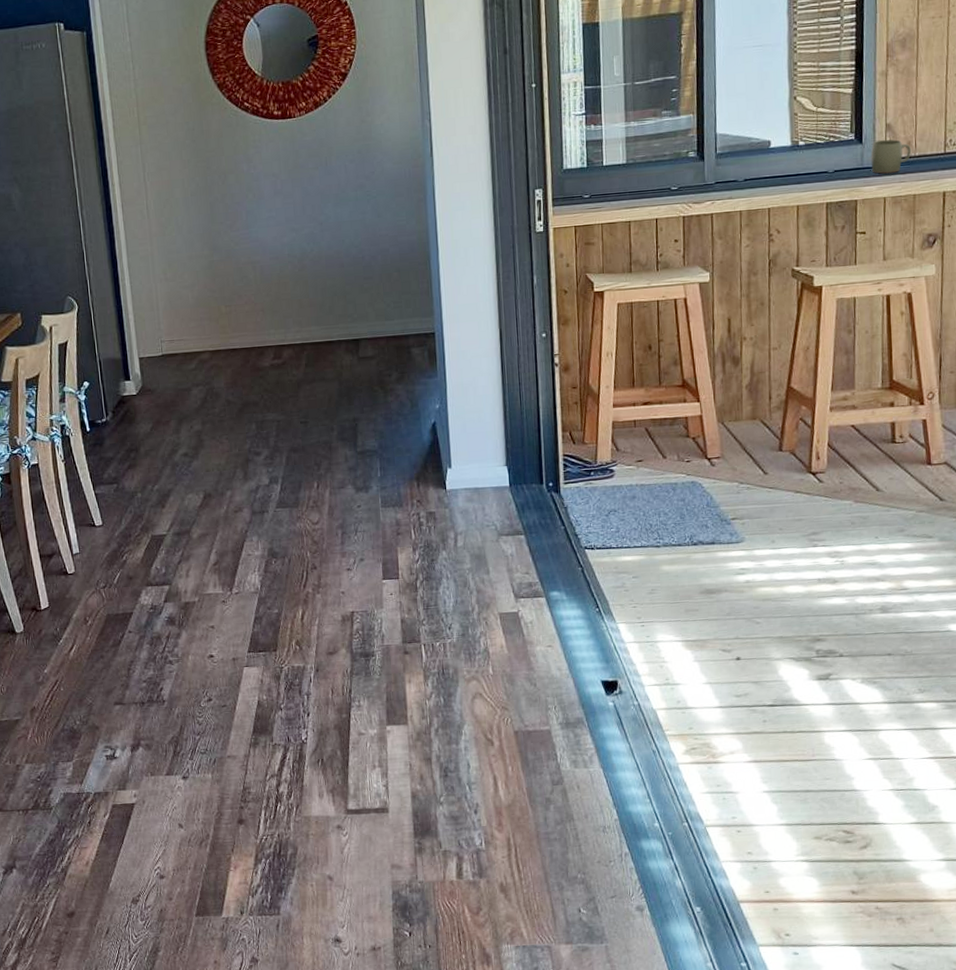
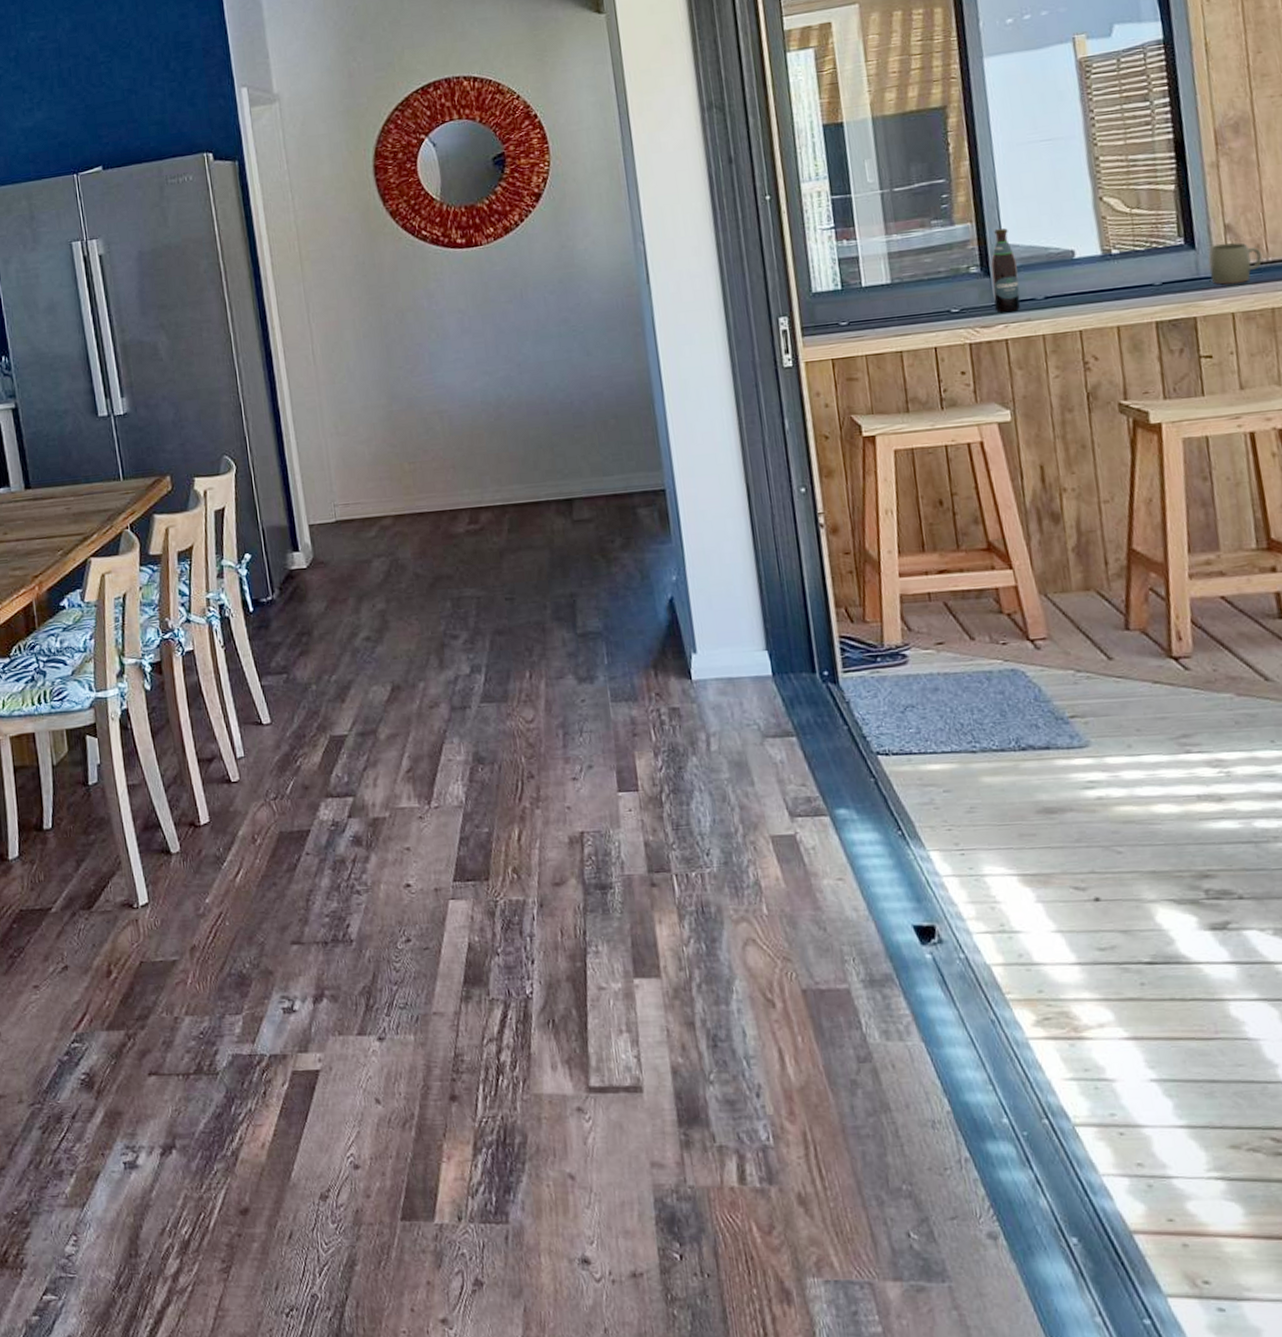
bottle: none [704,119,726,192] -> present [990,228,1021,313]

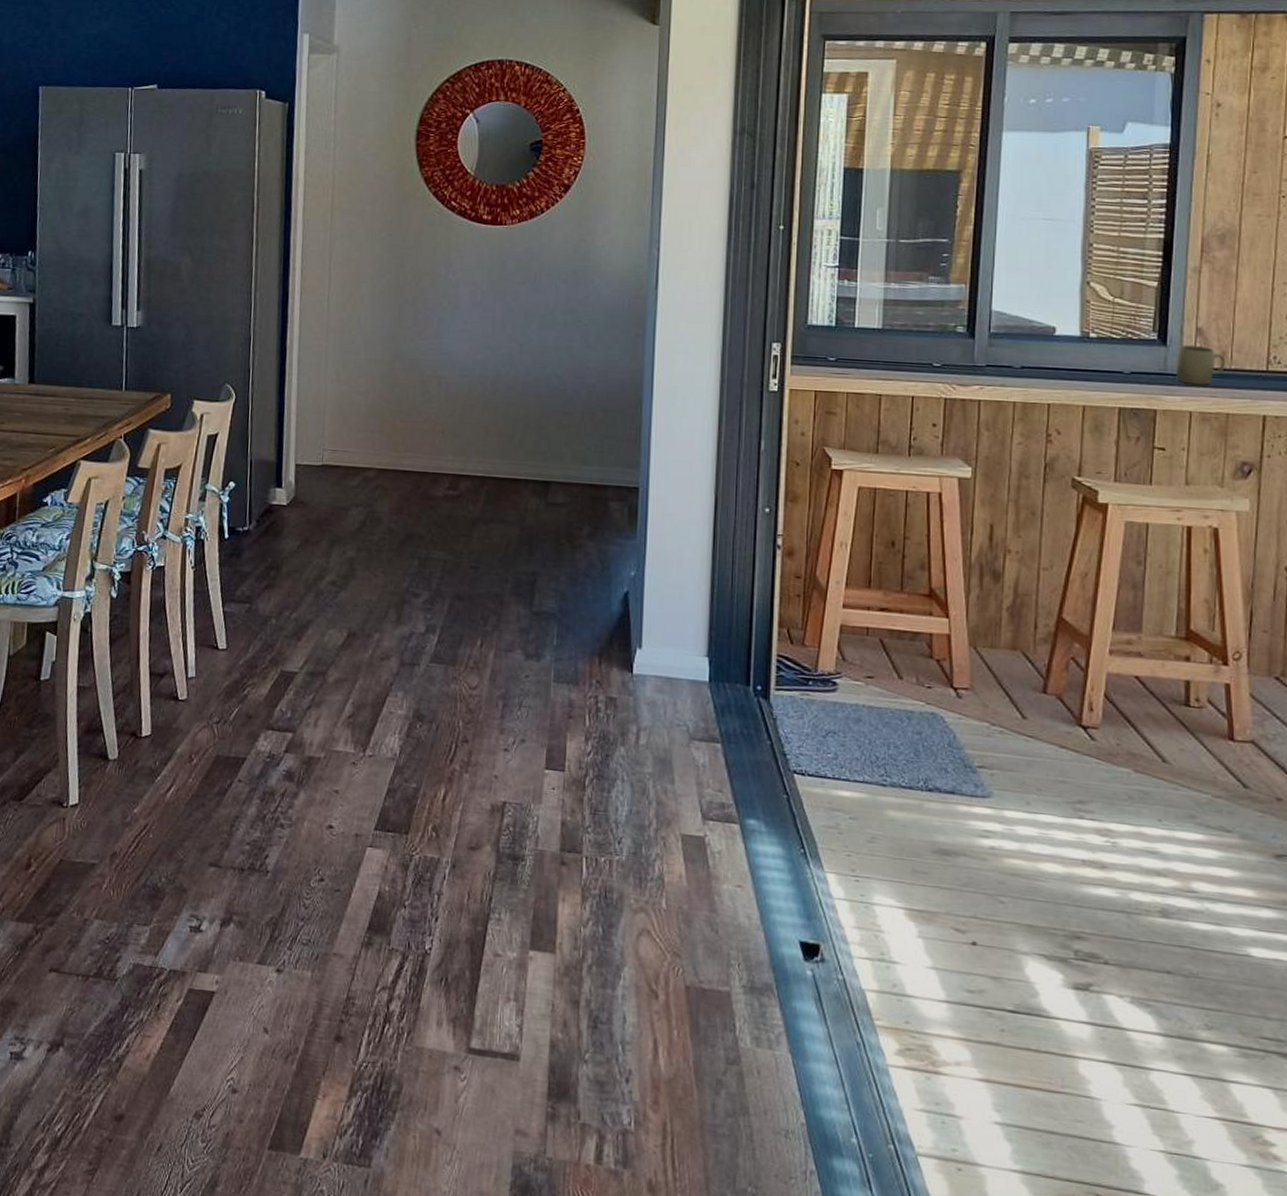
bottle: present [990,228,1021,313] -> none [973,294,1002,376]

